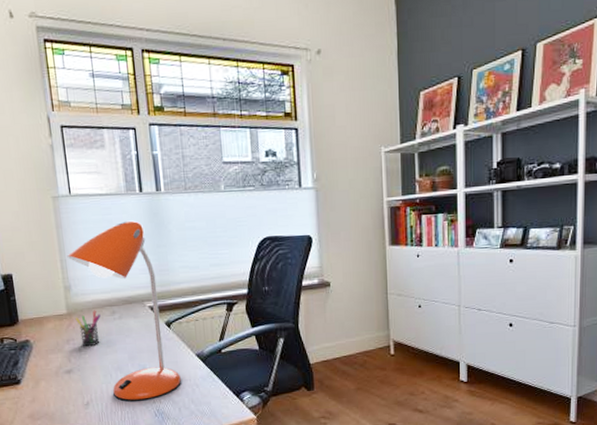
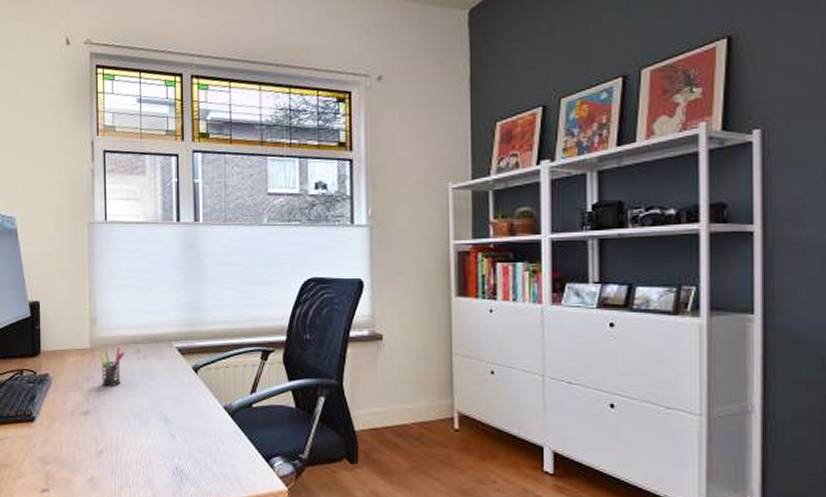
desk lamp: present [67,220,181,403] -> none [96,251,205,456]

